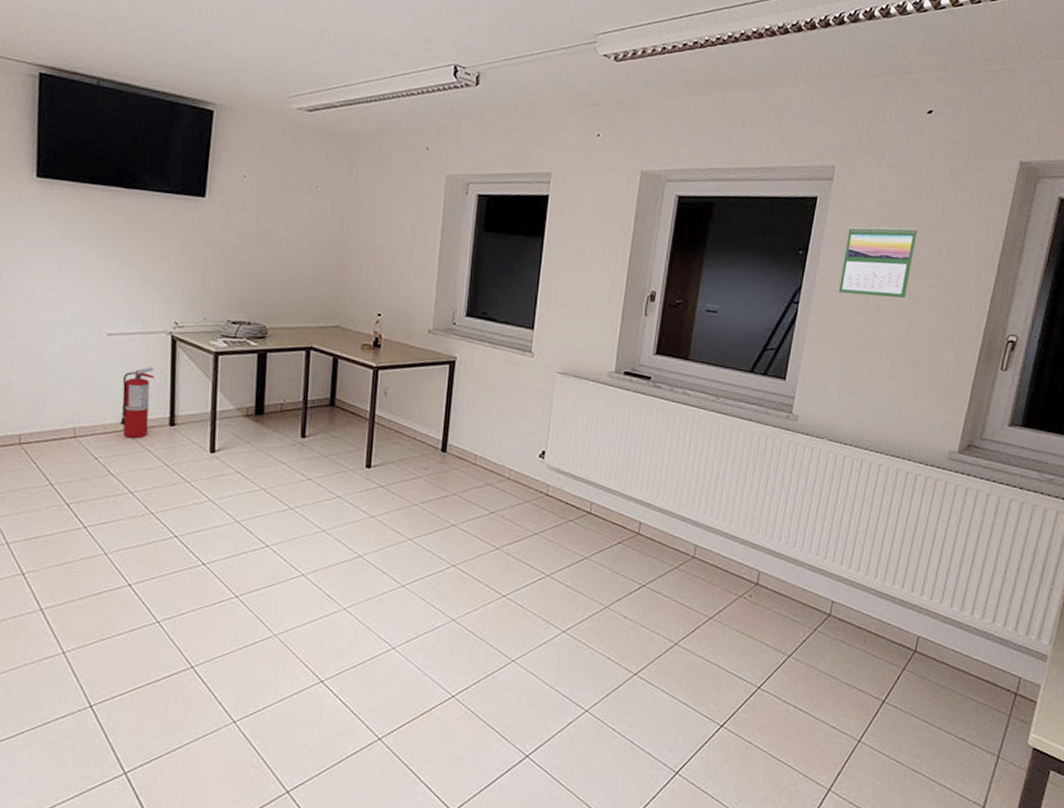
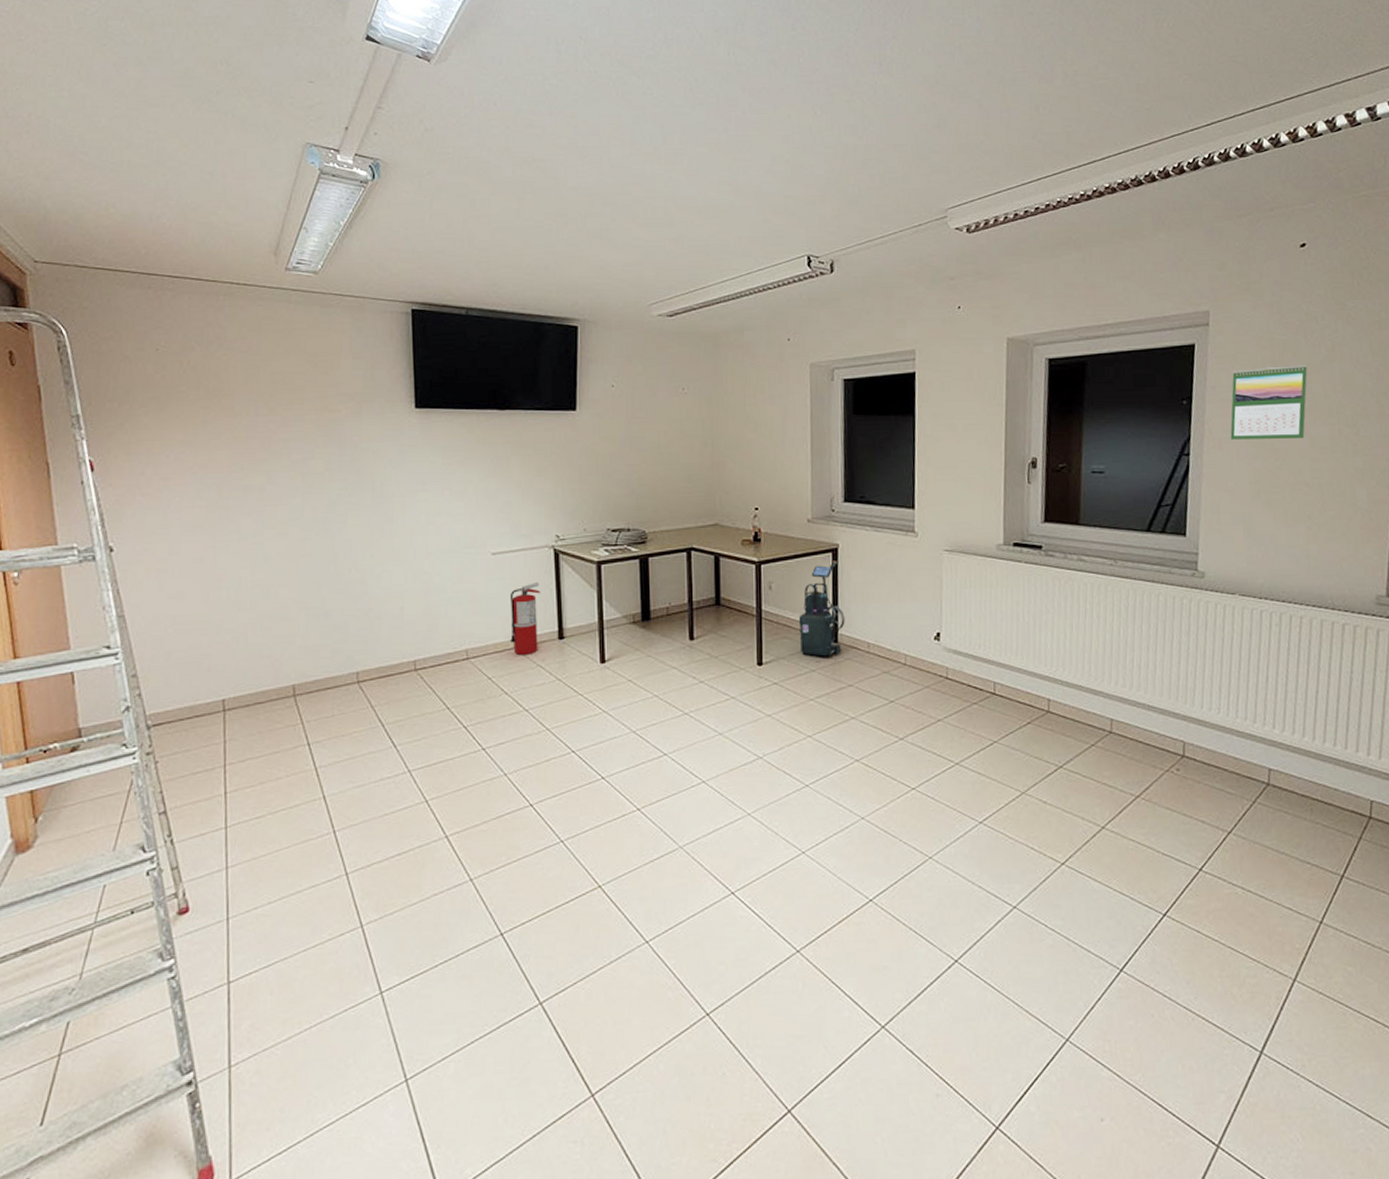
vacuum cleaner: none [409,373,456,465] -> present [798,560,845,657]

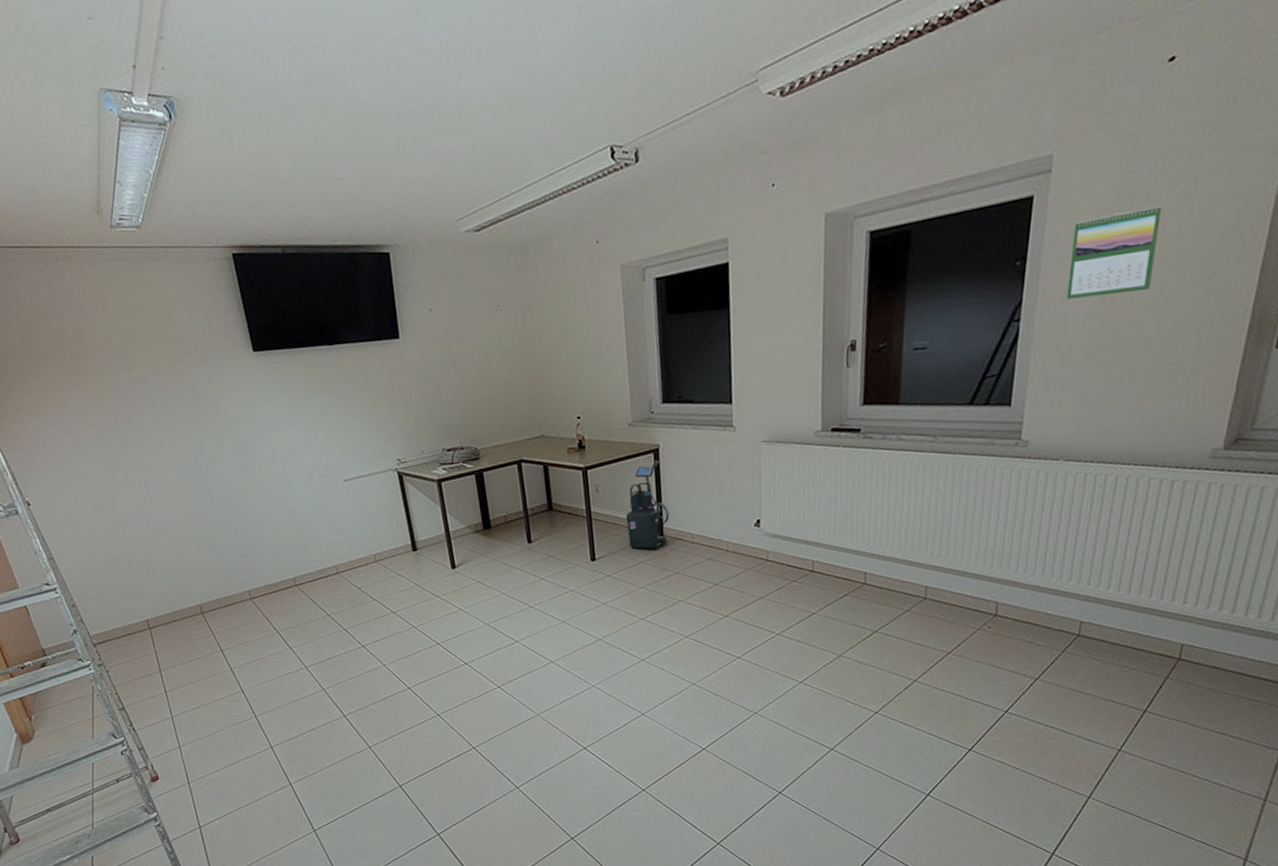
fire extinguisher: present [510,582,541,655] -> none [365,503,397,567]

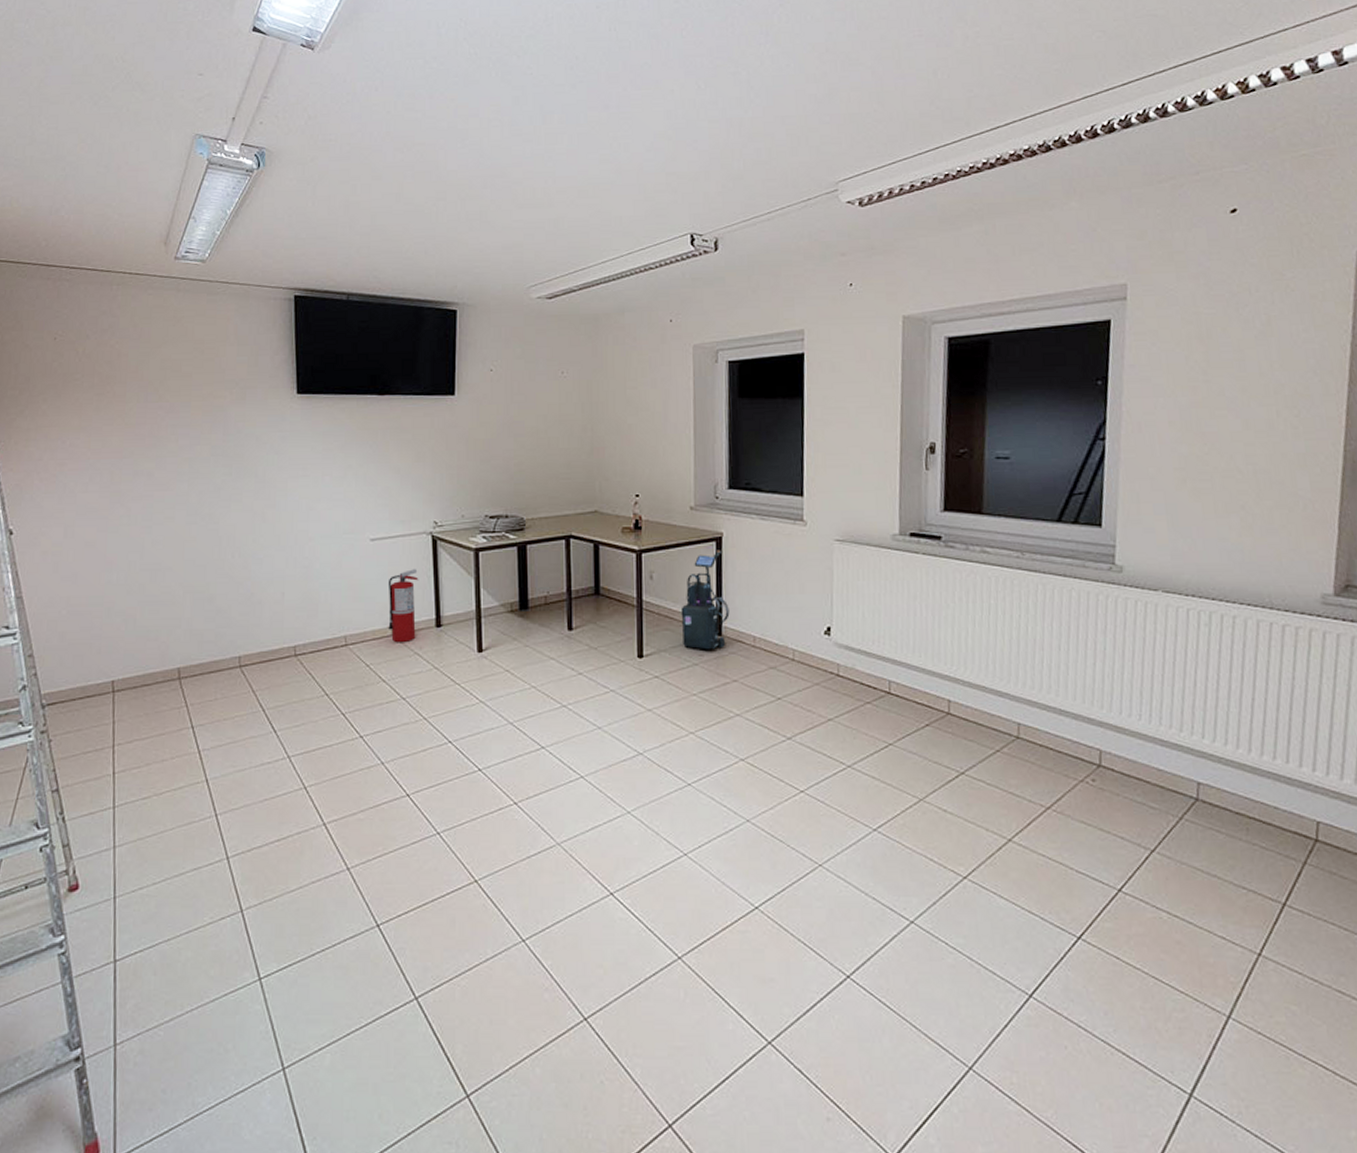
fire extinguisher: none [365,503,397,567] -> present [388,569,419,642]
calendar: present [1066,204,1161,299] -> none [1151,340,1240,423]

